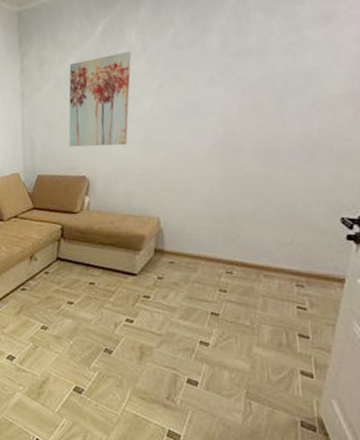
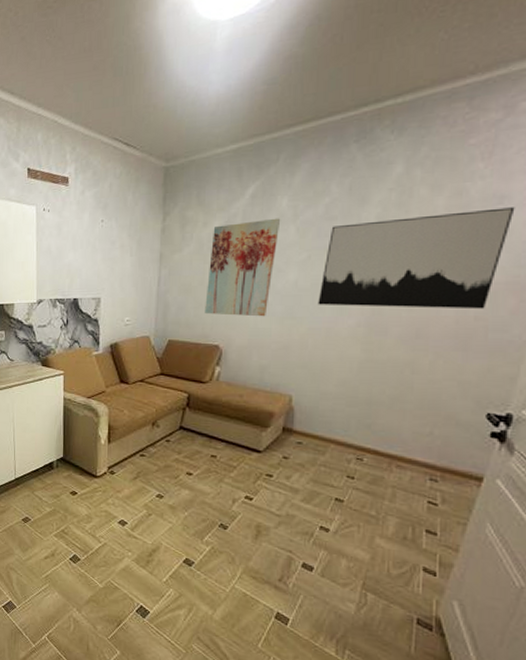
wall art: none [174,25,343,130] -> present [318,207,515,309]

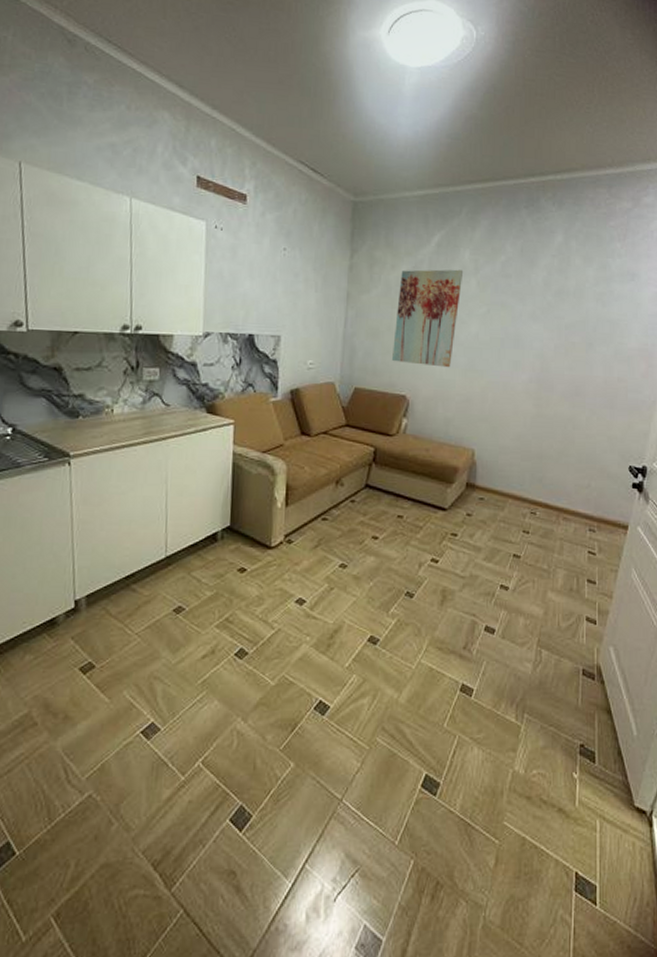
wall art: present [318,207,515,309] -> none [496,283,643,372]

